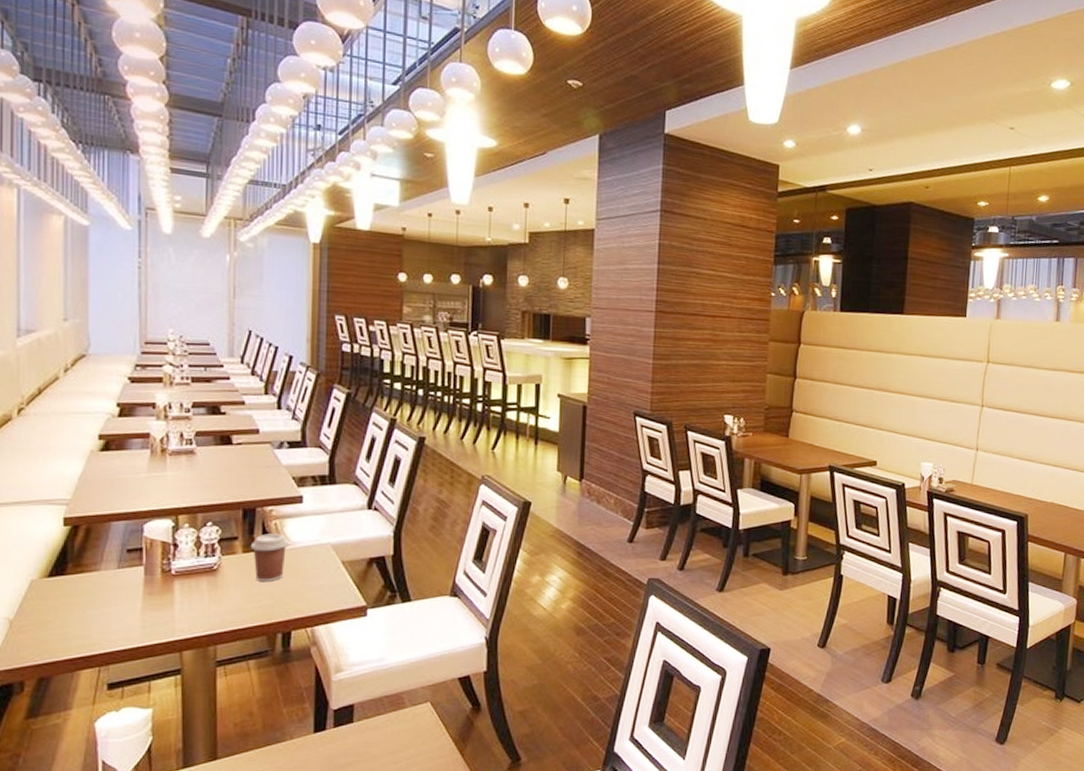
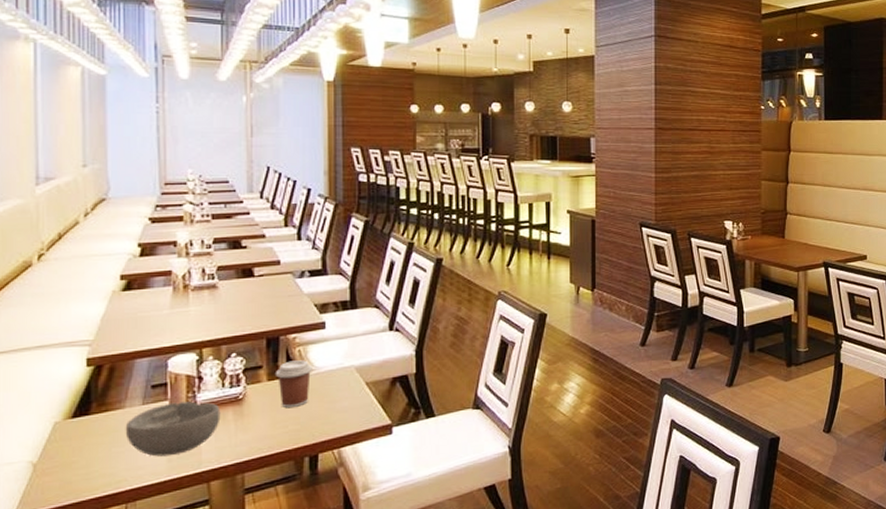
bowl: none [100,568,195,622] -> present [125,401,221,457]

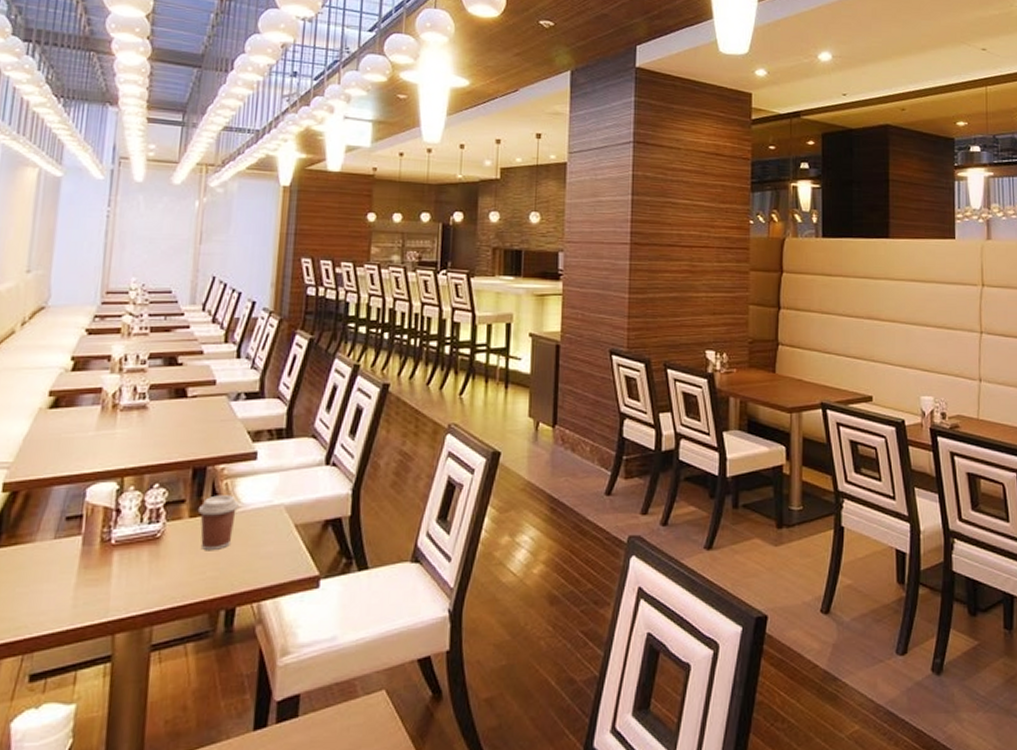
bowl: present [125,401,221,457] -> none [32,538,136,601]

